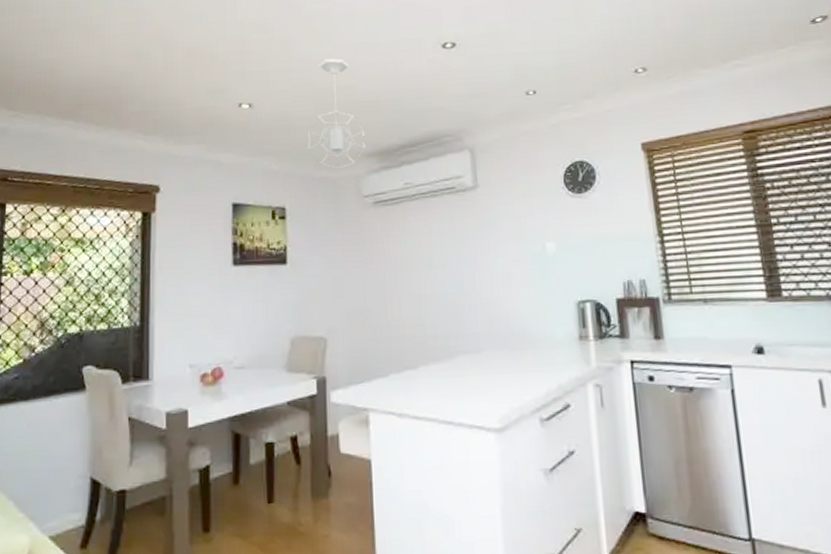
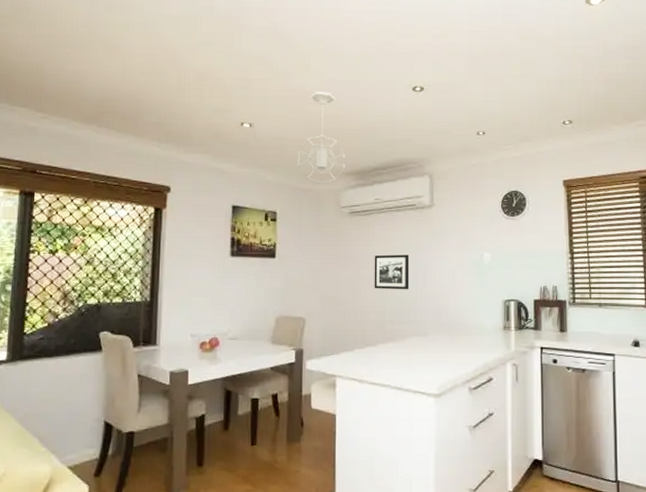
picture frame: none [407,250,454,296] -> present [374,254,410,290]

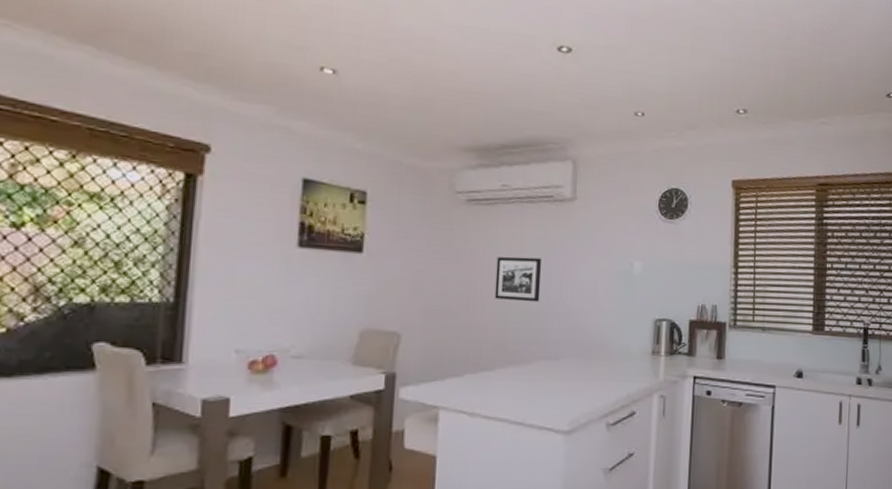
pendant light: present [297,91,345,183] -> none [398,36,465,159]

